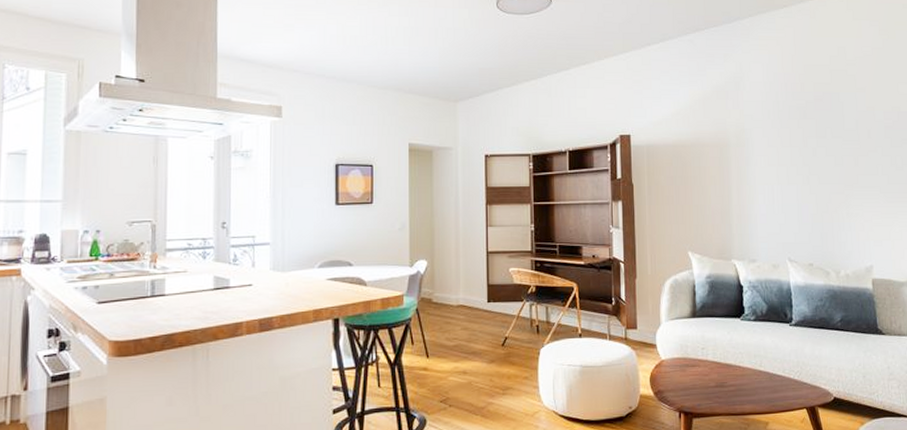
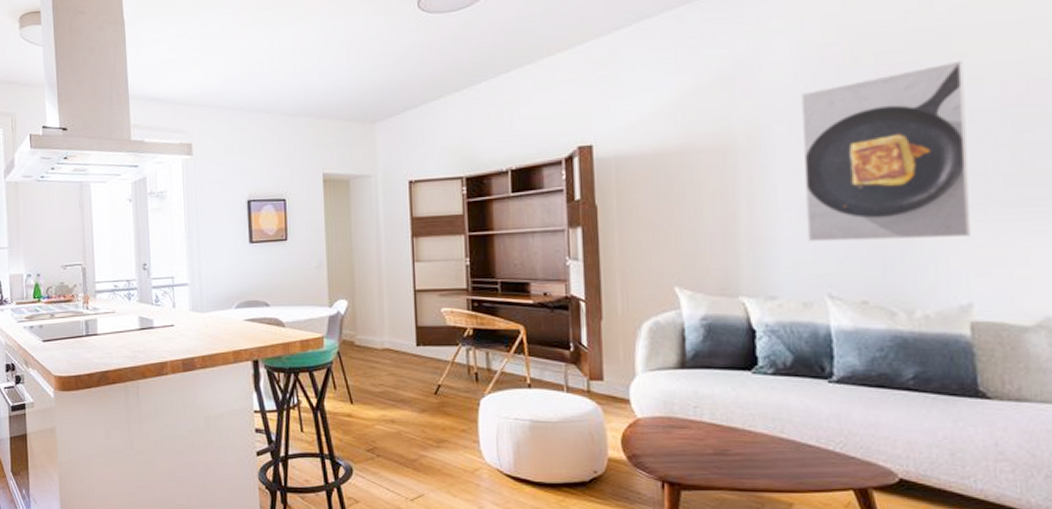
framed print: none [769,94,870,218] -> present [800,60,970,242]

